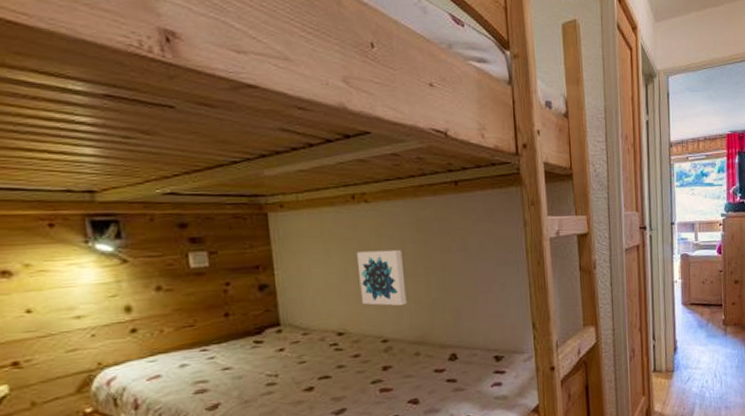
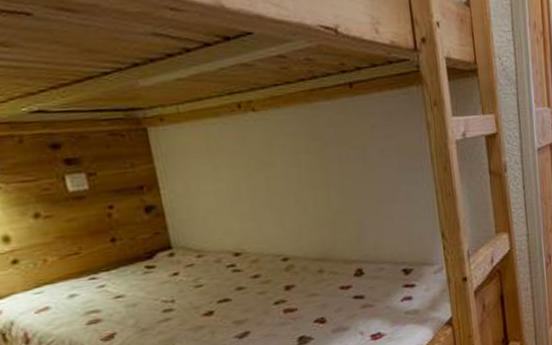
wall art: present [356,249,407,306] -> none [247,160,306,222]

